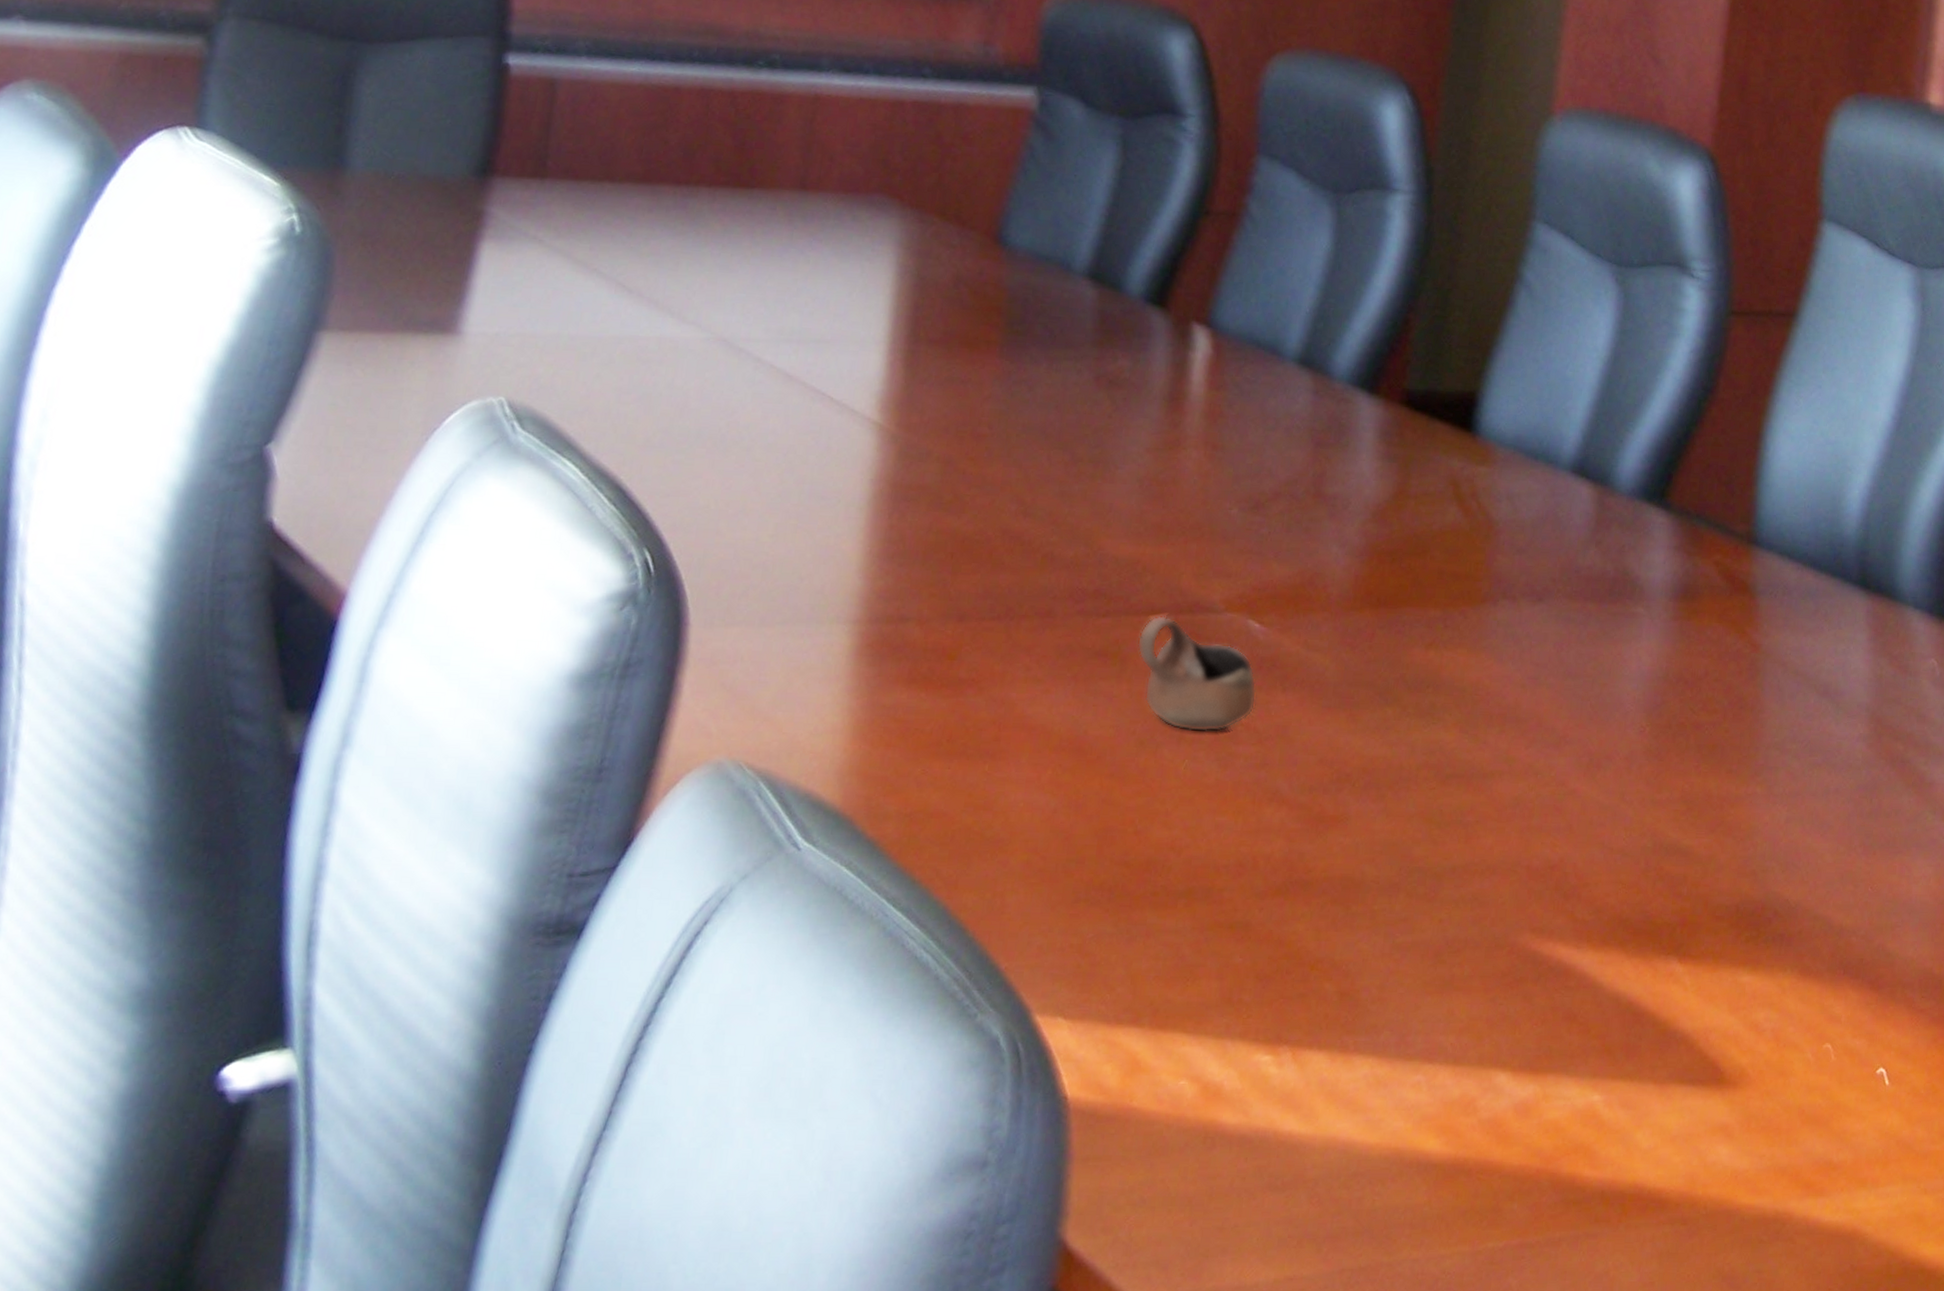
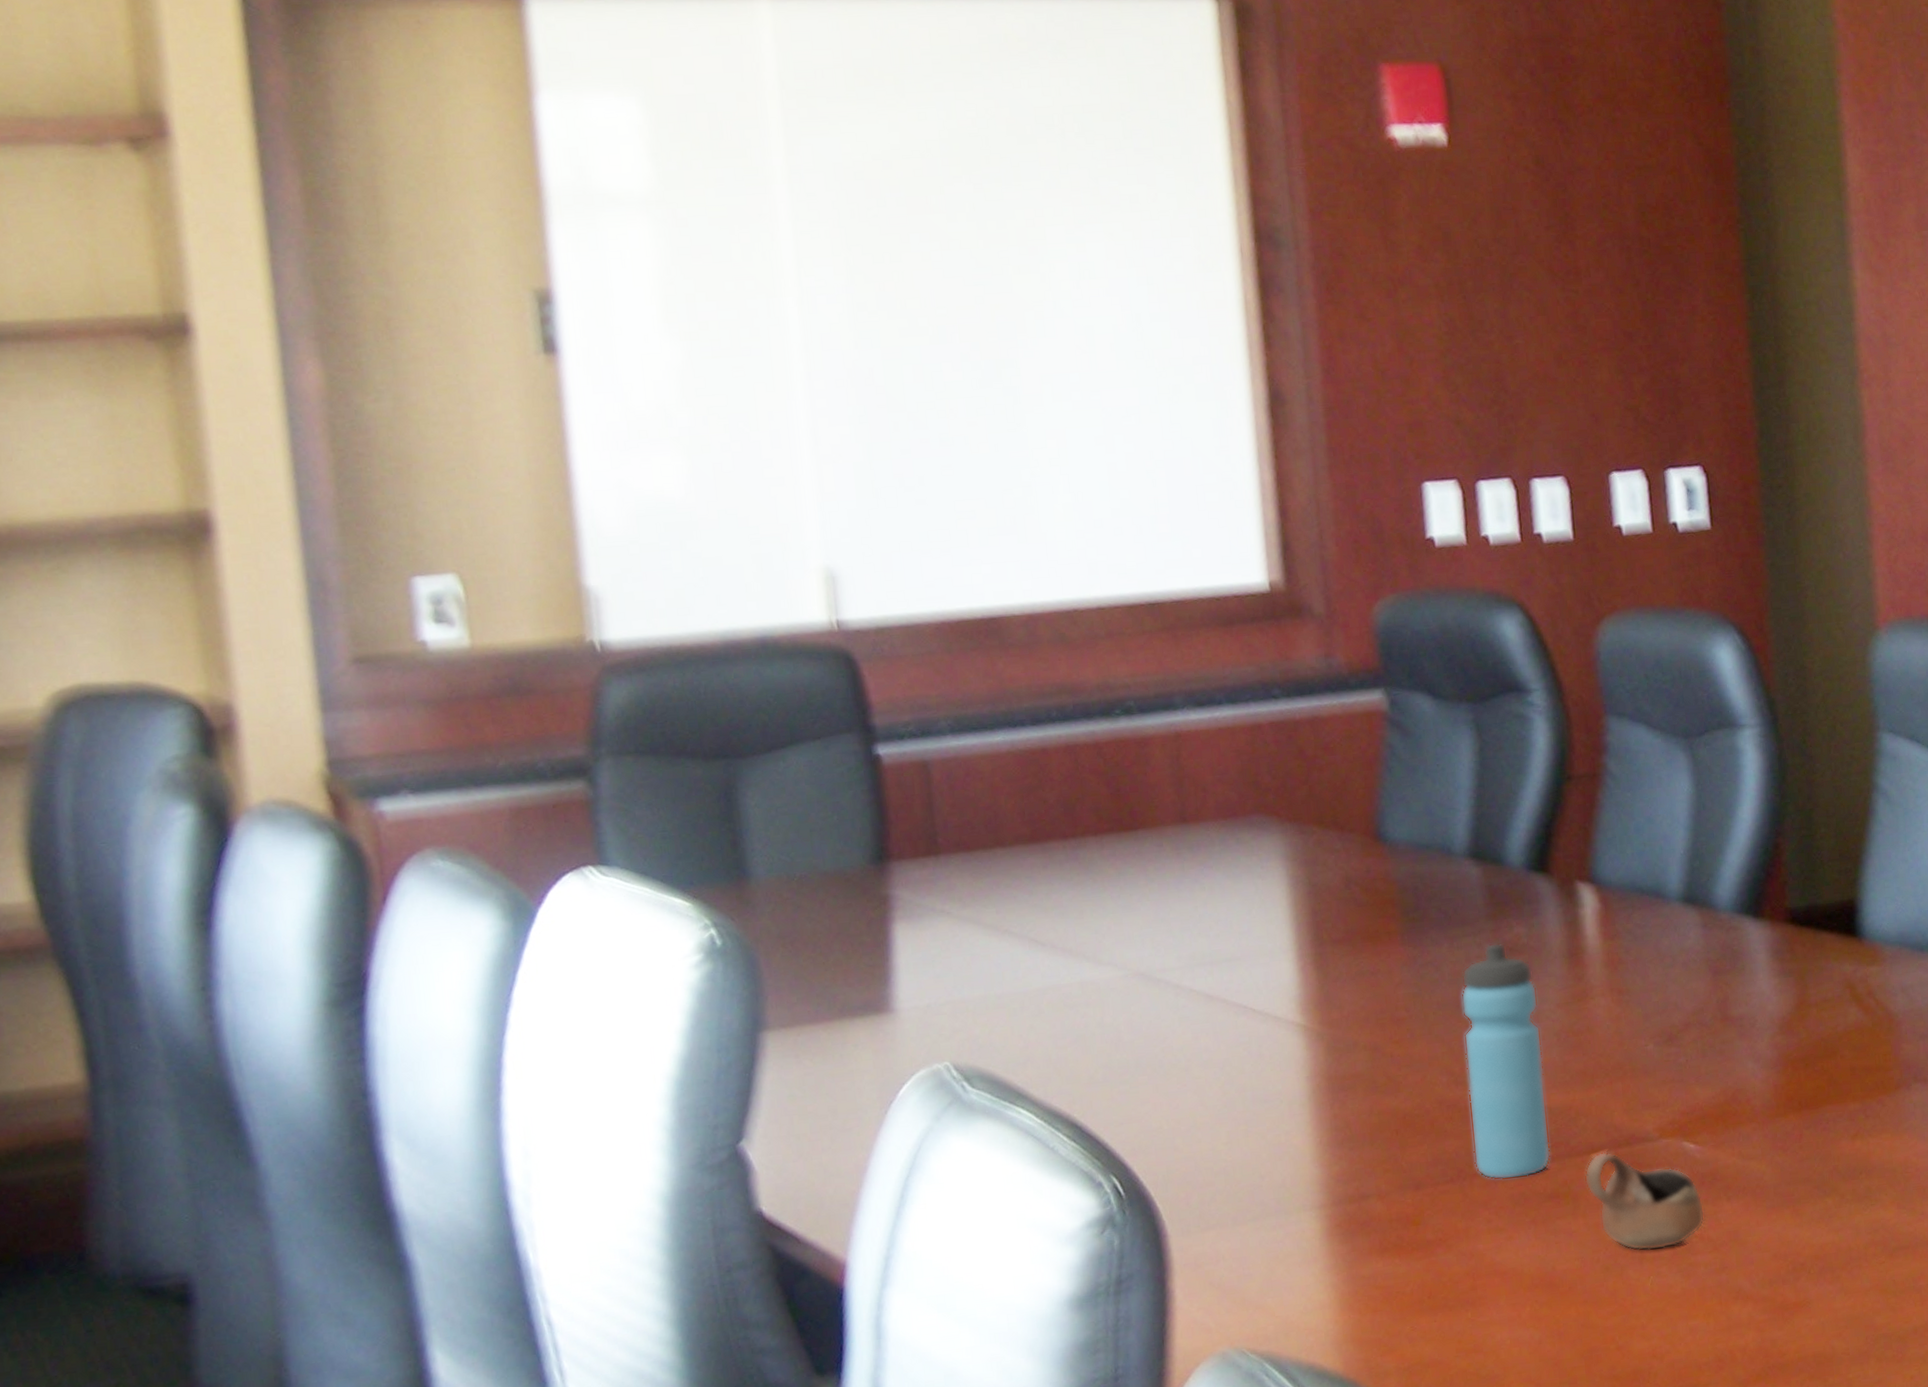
water bottle: none [1025,371,1129,629] -> present [1461,942,1551,1180]

